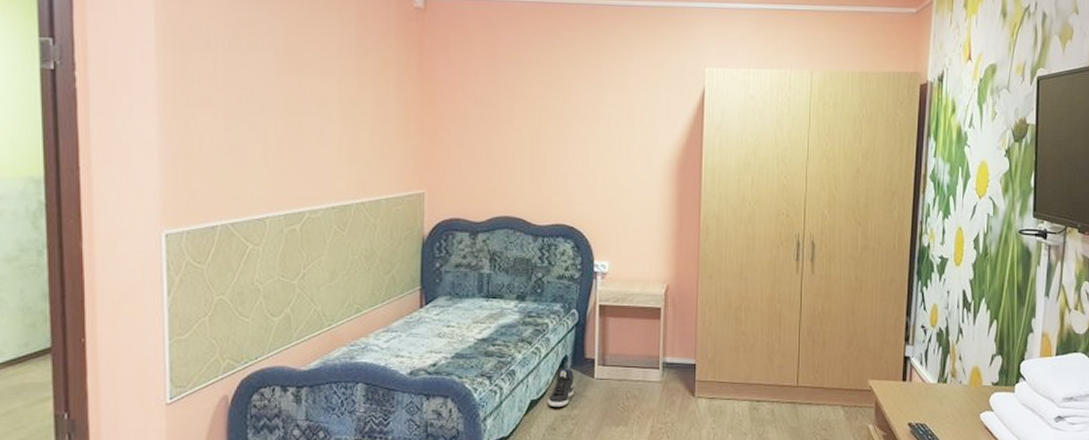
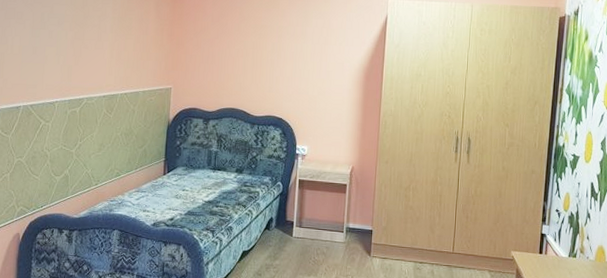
sneaker: present [547,368,574,408] -> none [255,227,277,258]

